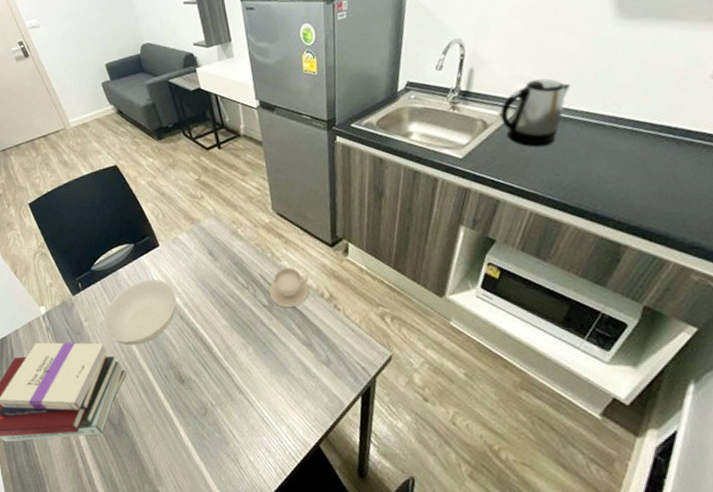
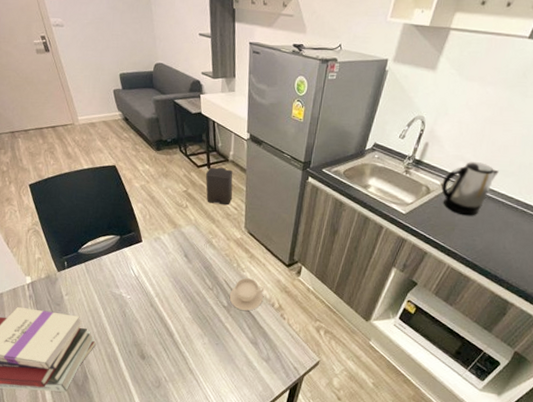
bowl: present [102,279,177,346] -> none [81,268,150,322]
pedal bin: none [217,145,252,189] -> present [205,167,233,205]

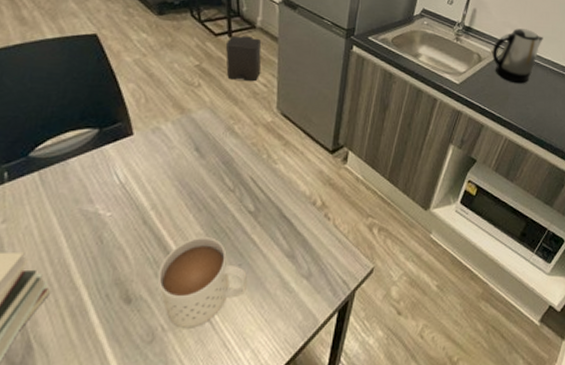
mug: none [161,320,223,382] -> present [157,236,248,328]
teacup: present [229,278,265,311] -> none [257,172,303,214]

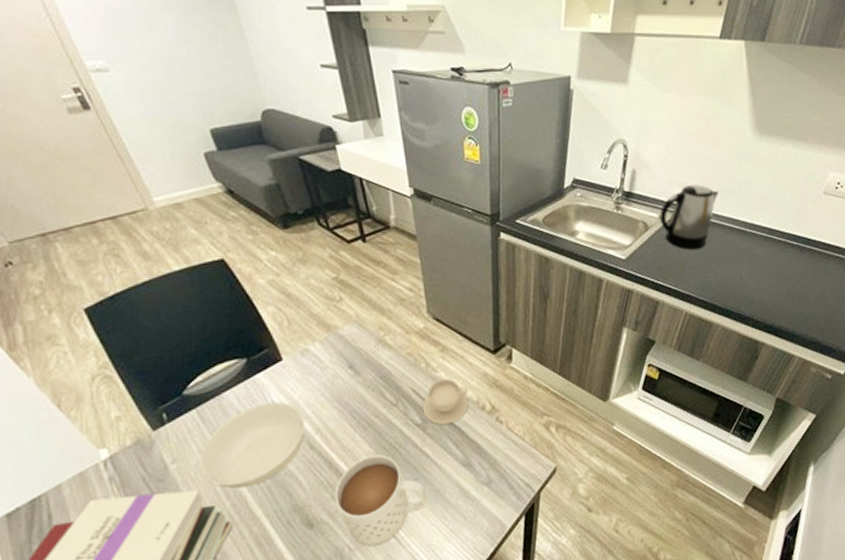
bowl: none [28,174,143,256] -> present [198,401,305,489]
pedal bin: present [225,35,262,82] -> none [360,238,404,289]
teacup: none [257,172,303,214] -> present [422,378,470,425]

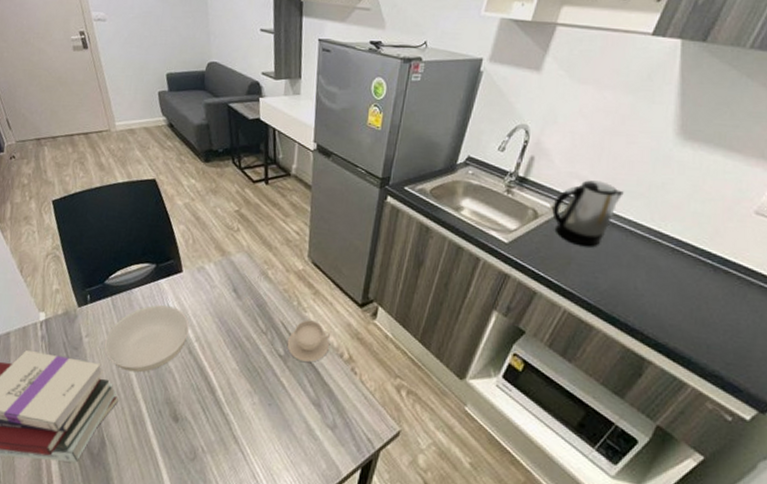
mug: present [334,454,428,546] -> none [199,372,276,454]

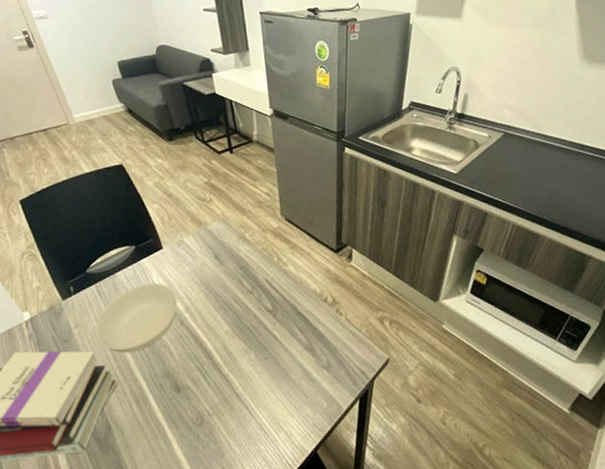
teacup: present [287,319,331,362] -> none [273,272,314,312]
kettle: present [552,180,624,247] -> none [489,107,547,167]

